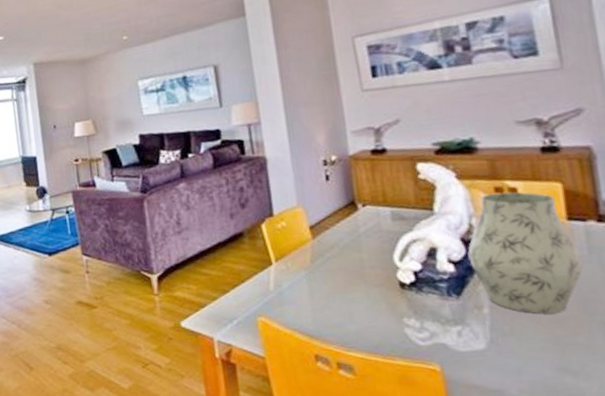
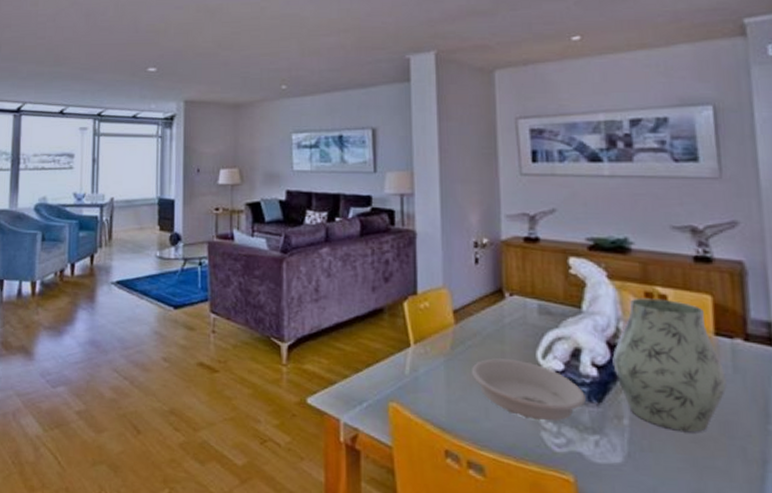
decorative bowl: none [332,265,445,319] -> present [471,358,586,421]

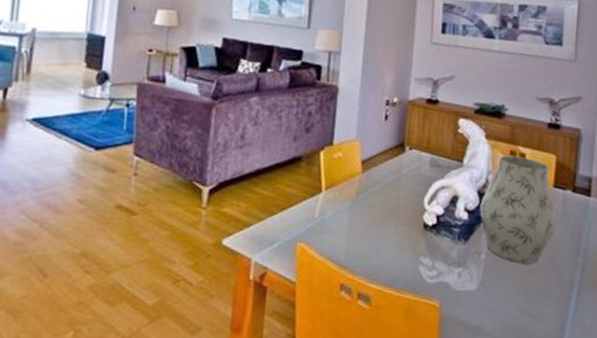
decorative bowl: present [471,358,586,421] -> none [370,204,457,257]

